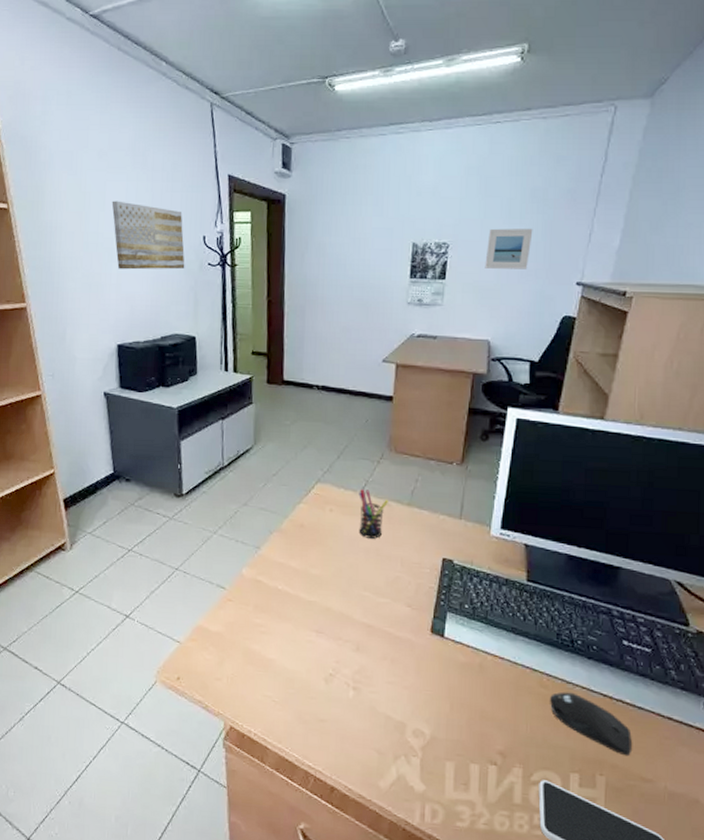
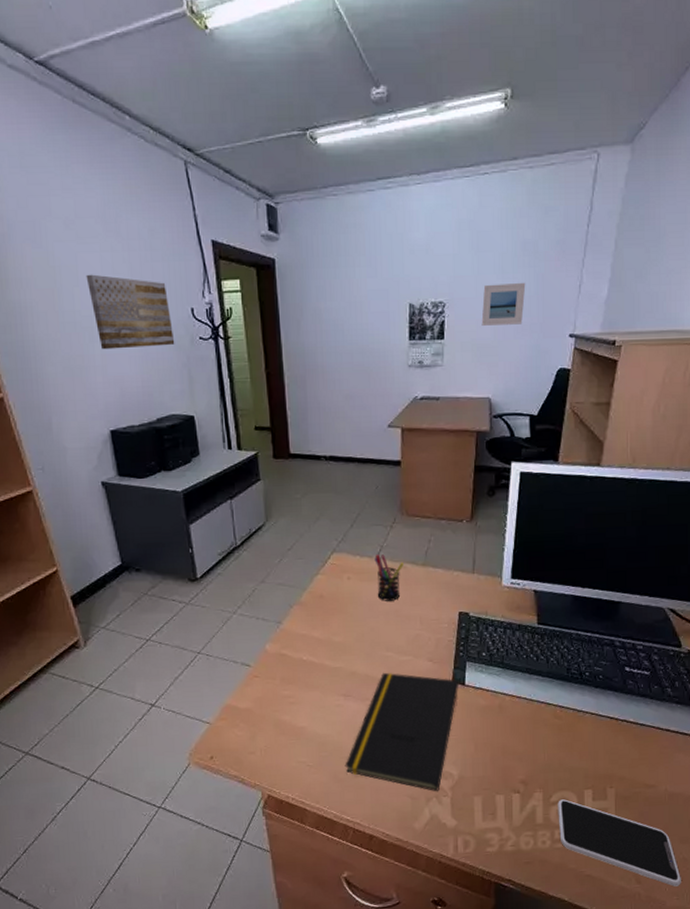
notepad: none [311,612,437,751] -> present [345,672,458,792]
computer mouse: present [550,691,632,757] -> none [564,719,636,768]

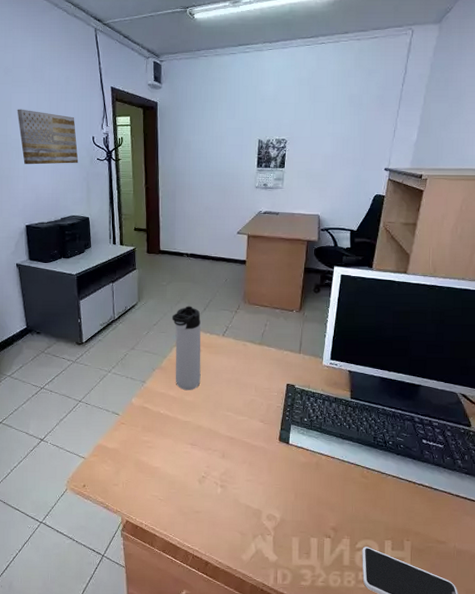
thermos bottle: none [310,522,352,630] -> present [171,306,201,391]
notepad: present [345,672,458,792] -> none [189,428,284,531]
pen holder: present [374,554,404,601] -> none [221,333,244,371]
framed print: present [481,282,526,326] -> none [315,126,351,159]

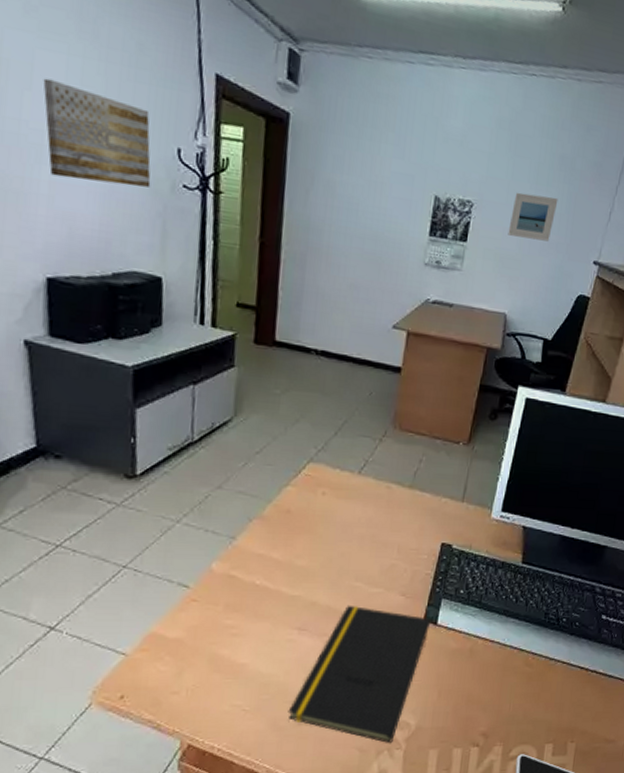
thermos bottle: present [171,306,201,391] -> none [282,427,329,552]
notepad: none [189,428,284,531] -> present [288,605,430,744]
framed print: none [315,126,351,159] -> present [508,192,558,242]

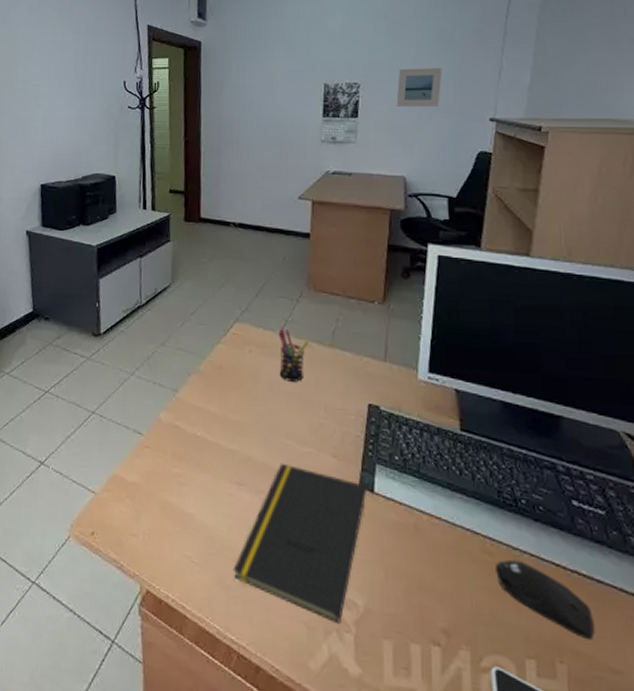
wall art: present [43,78,151,187] -> none [39,51,106,114]
pen holder: none [354,470,389,524] -> present [278,329,309,382]
computer mouse: none [533,668,601,722] -> present [496,559,594,641]

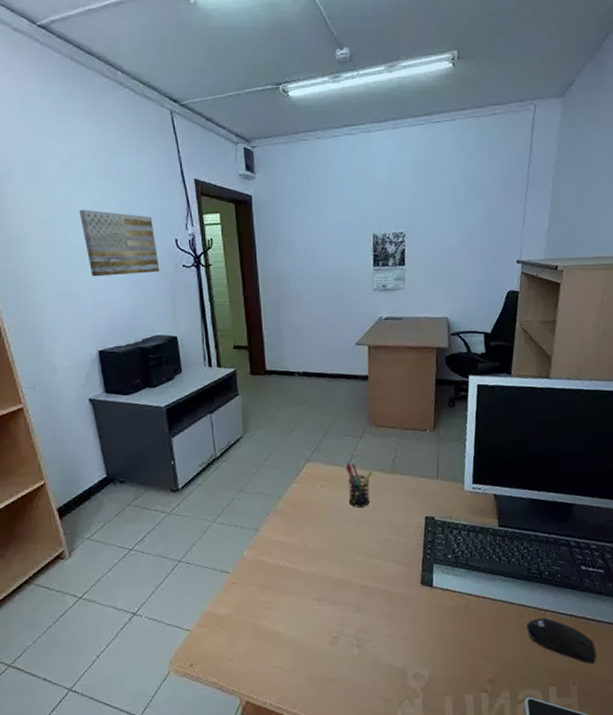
wall art: none [39,51,106,114] -> present [79,209,160,277]
notepad: present [233,462,366,625] -> none [320,576,427,694]
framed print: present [396,67,442,107] -> none [438,215,477,253]

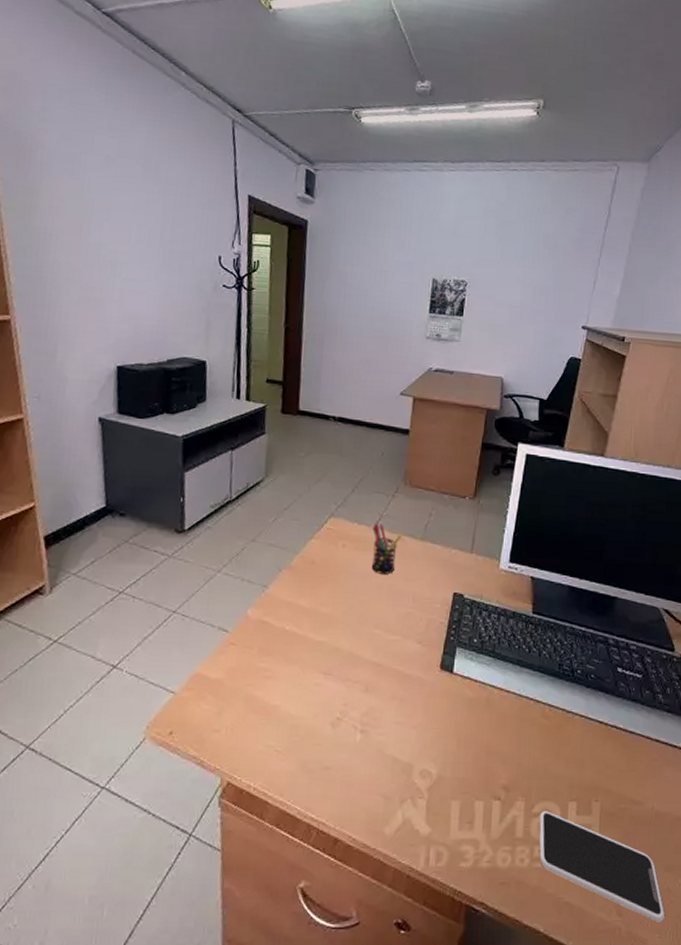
wall art: present [79,209,160,277] -> none [117,211,198,289]
computer mouse: present [527,617,596,664] -> none [551,721,624,781]

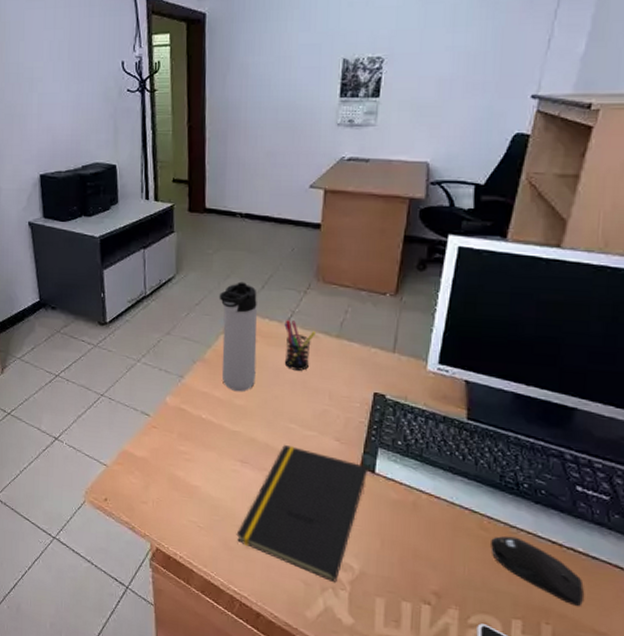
thermos bottle: none [308,485,347,600] -> present [219,281,257,392]
notepad: none [316,651,446,793] -> present [236,444,367,584]
computer mouse: none [551,721,624,781] -> present [491,535,584,607]

